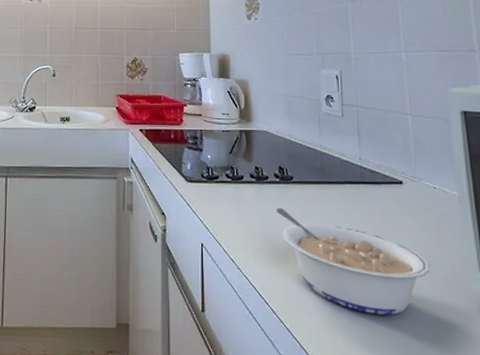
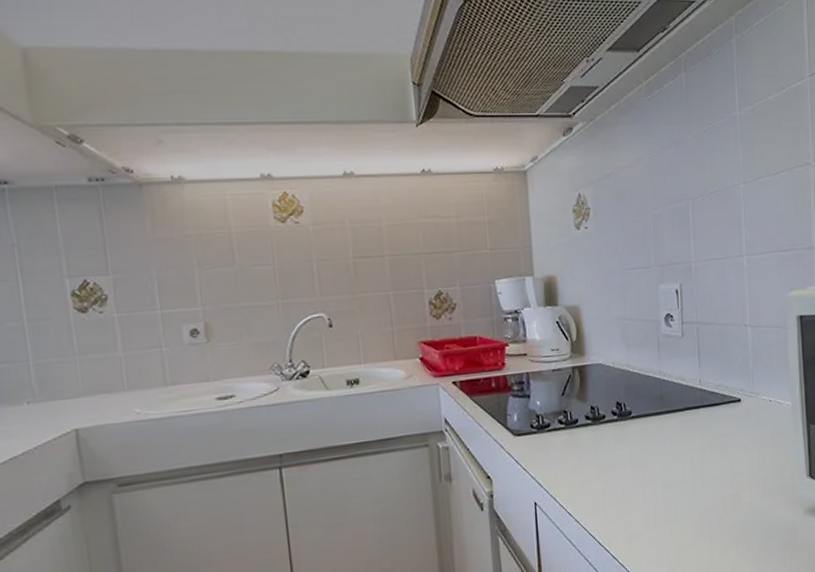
legume: present [276,207,431,315] -> none [614,447,764,539]

